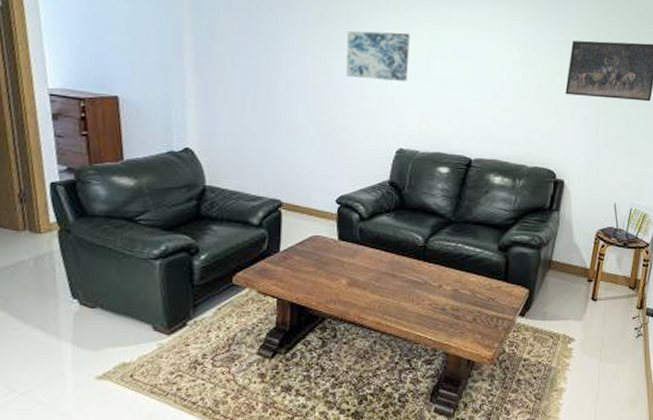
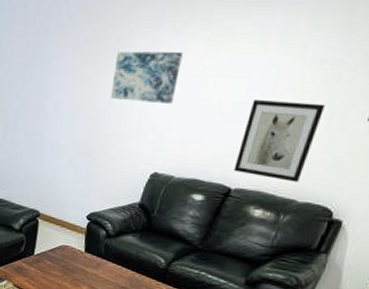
wall art: none [471,77,533,149] -> present [233,100,325,182]

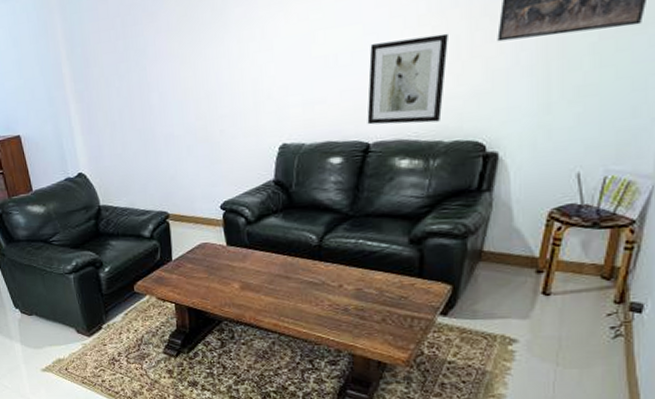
wall art: present [110,51,183,104] -> none [213,11,286,76]

